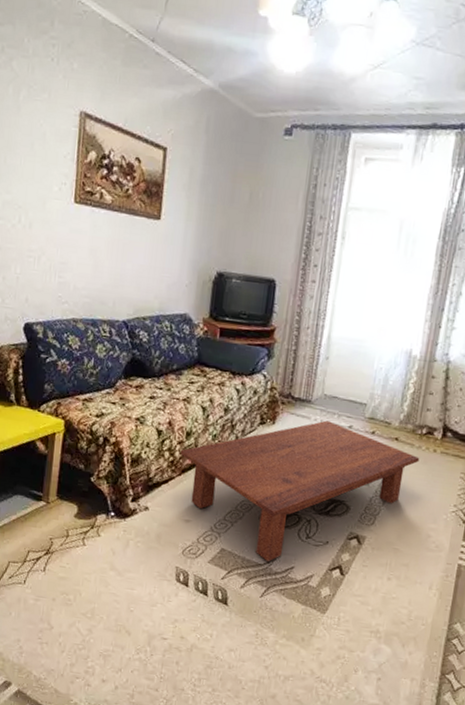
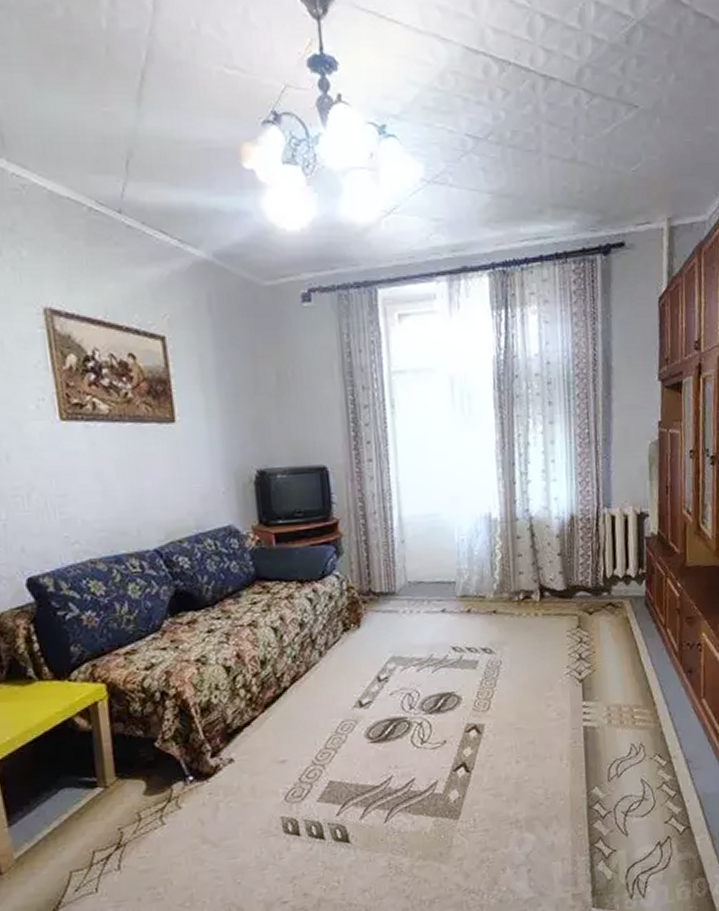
coffee table: present [180,420,420,562] -> none [257,609,523,782]

